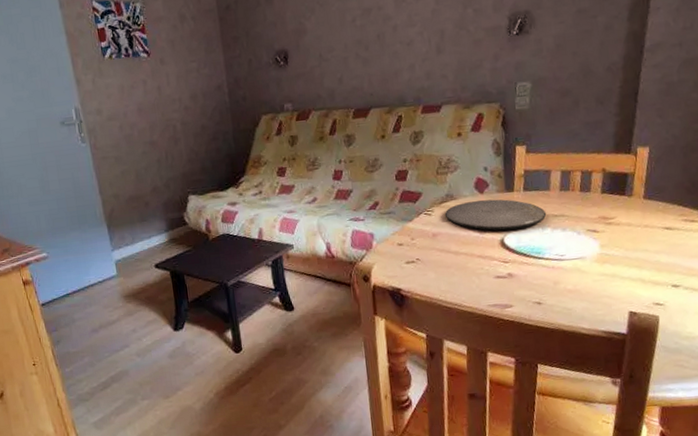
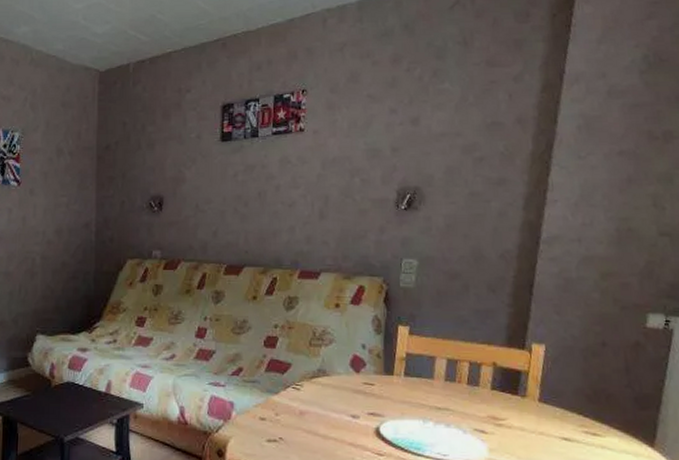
plate: present [444,199,547,231] -> none [315,379,429,418]

